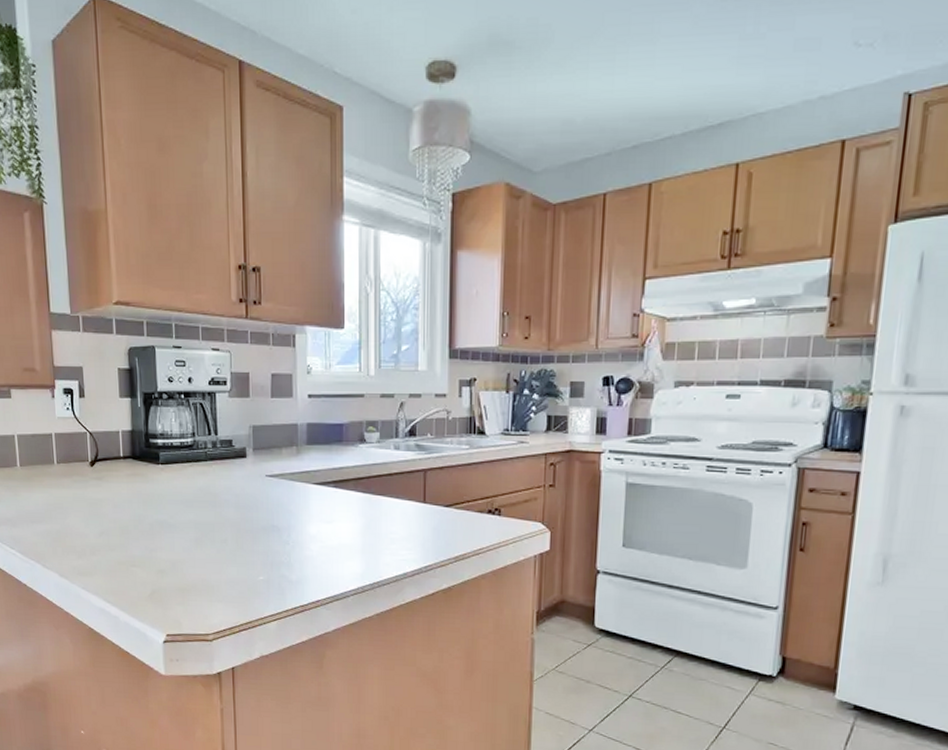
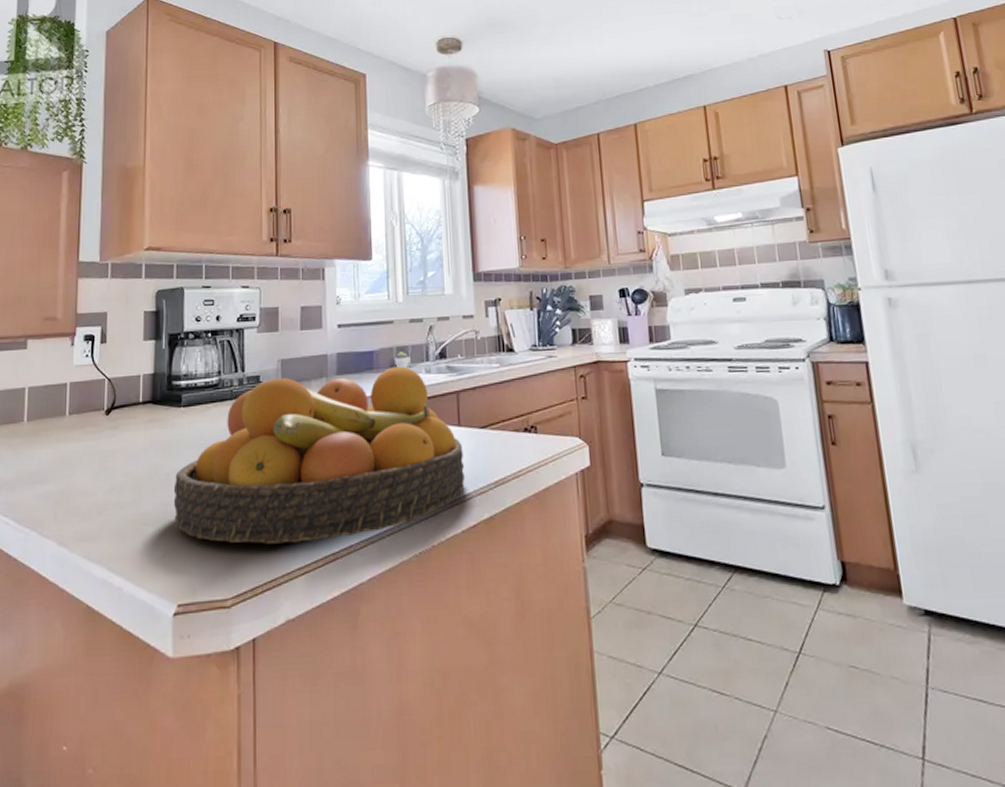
fruit bowl: none [157,441,427,594] -> present [173,366,465,544]

